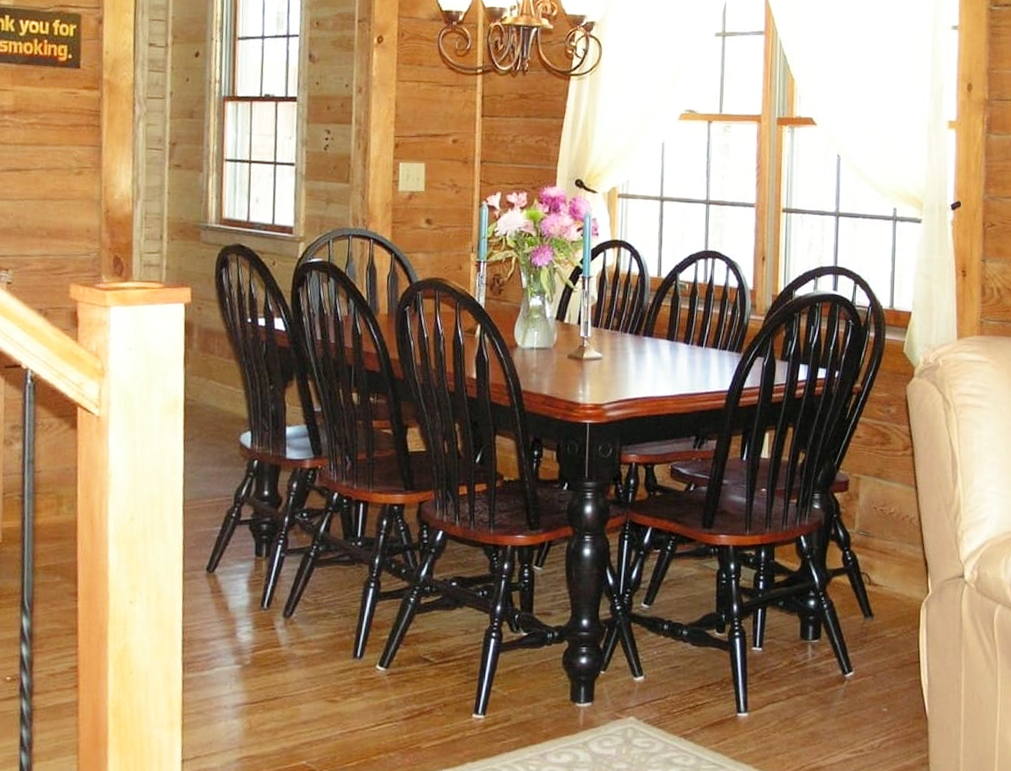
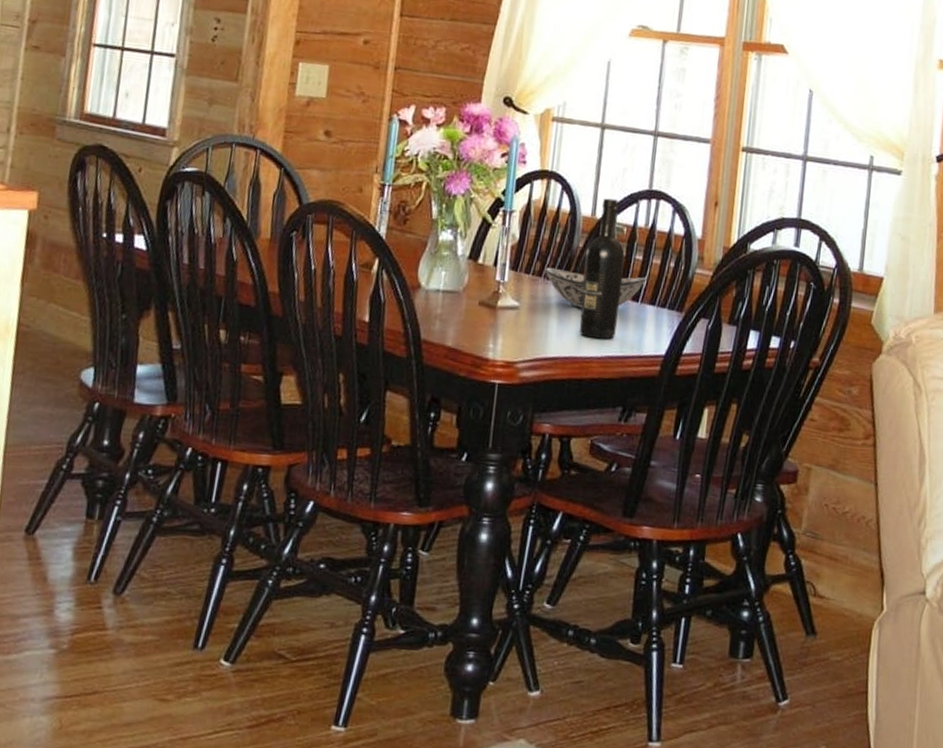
decorative bowl: none [621,322,709,355] -> present [544,267,647,308]
wine bottle: none [654,260,689,380] -> present [579,198,626,339]

